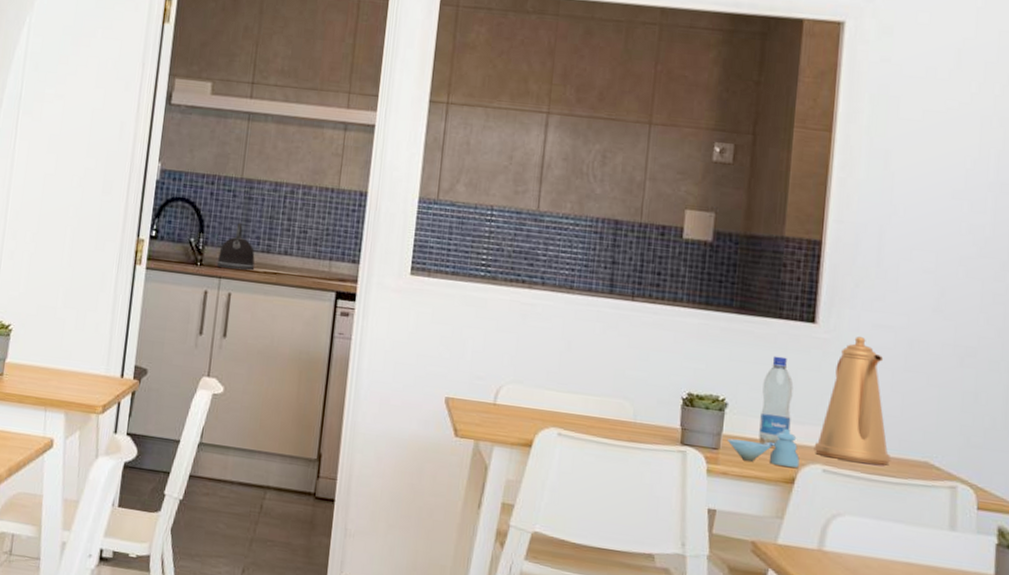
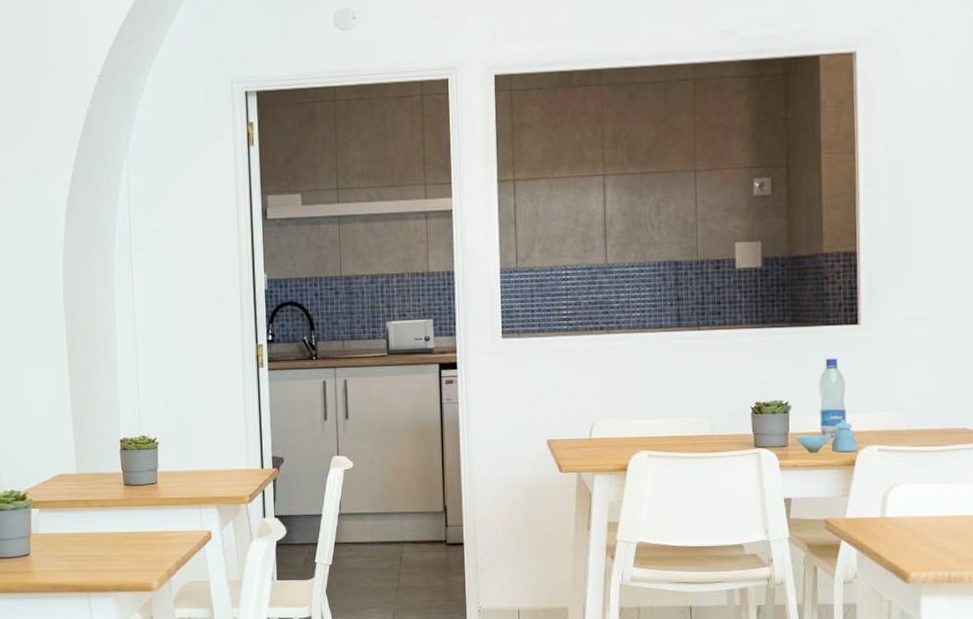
kettle: present [216,222,255,271] -> none [330,316,364,359]
toaster: none [278,234,341,279] -> present [384,317,438,356]
coffee pot: present [813,336,891,465] -> none [868,330,935,439]

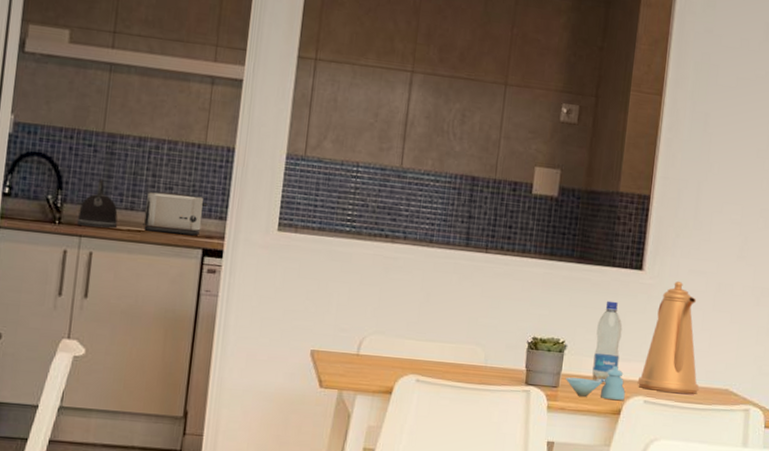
kettle: none [330,316,364,359] -> present [76,178,118,229]
coffee pot: none [868,330,935,439] -> present [637,281,700,394]

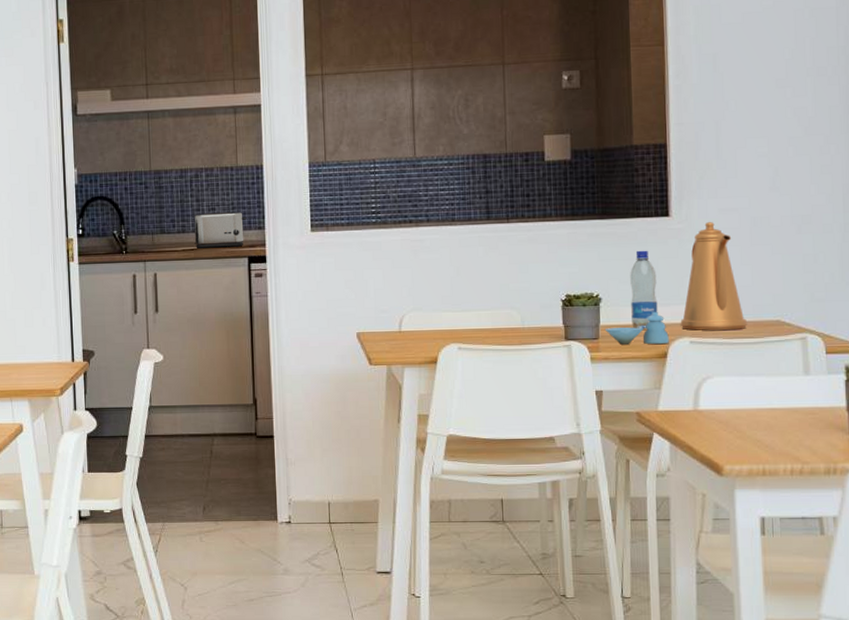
kettle: present [76,178,118,229] -> none [140,210,174,253]

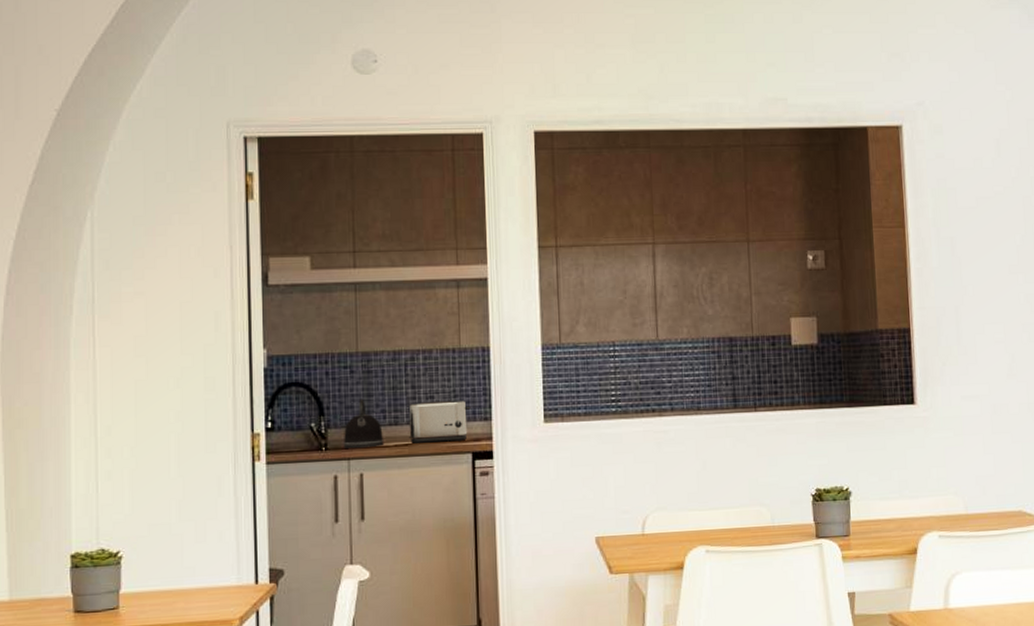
kettle: none [140,210,174,253] -> present [343,398,384,449]
sugar dispenser: present [604,311,669,345] -> none [855,504,919,541]
bottle: present [630,250,658,330] -> none [878,439,907,524]
coffee pot: present [680,222,748,331] -> none [928,410,992,524]

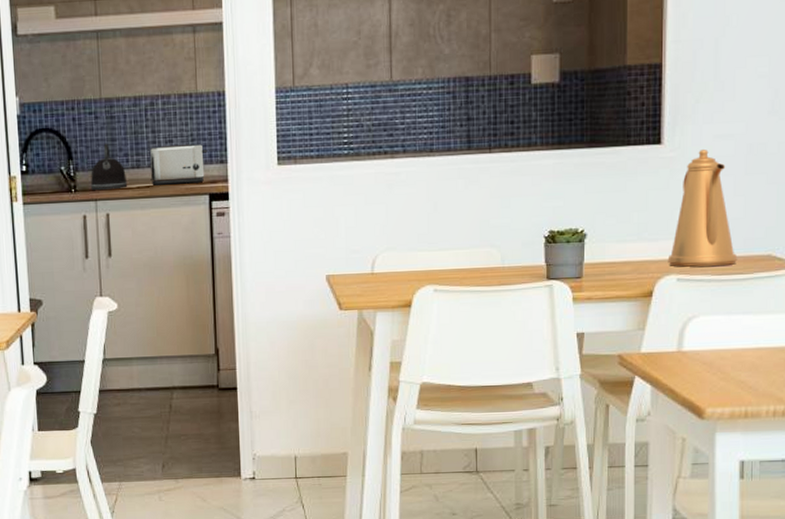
coffee pot: none [928,410,992,524] -> present [667,150,738,267]

